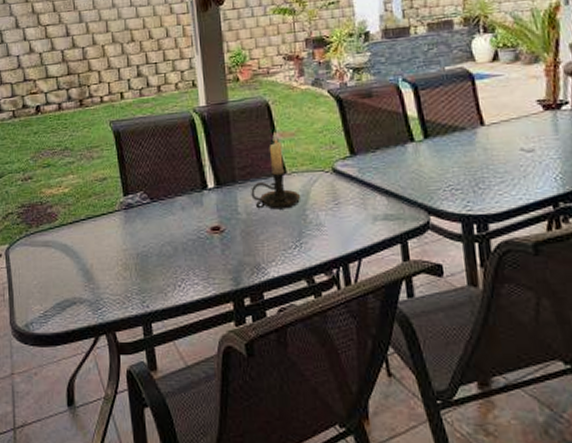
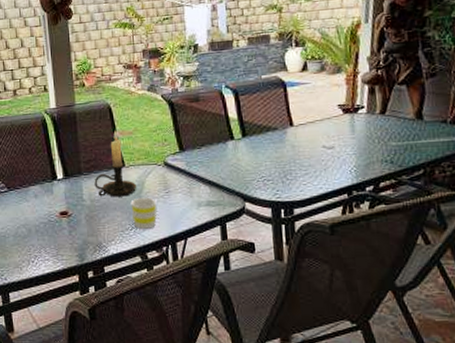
mug: none [293,209,325,247] -> present [130,197,157,229]

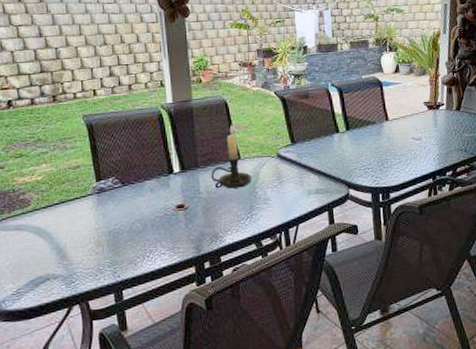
mug: present [130,197,157,229] -> none [246,187,271,218]

